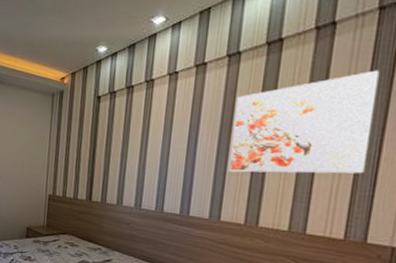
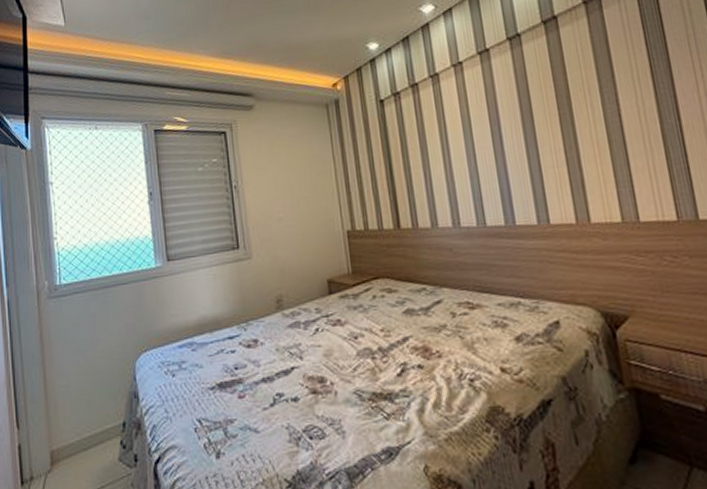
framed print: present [228,70,380,174] -> none [529,38,672,166]

